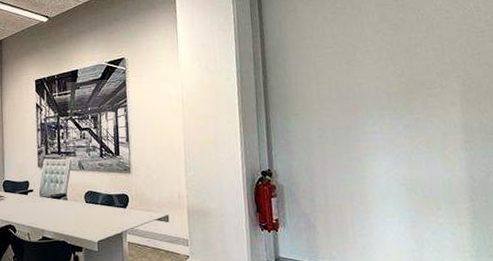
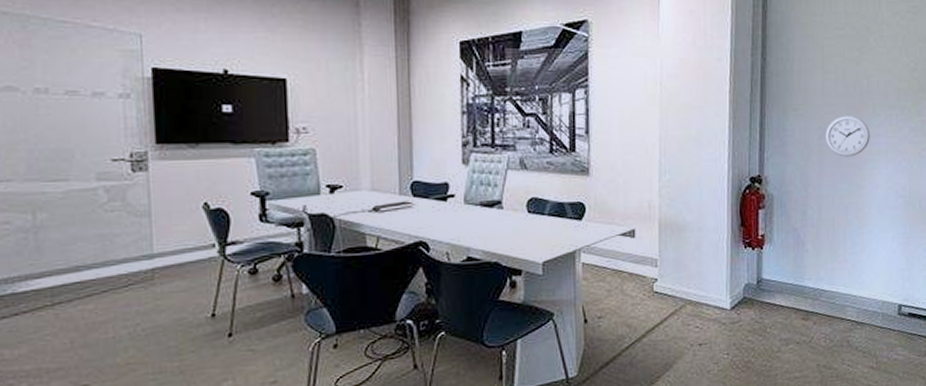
wall clock: none [324,117,367,152] -> present [825,116,870,157]

